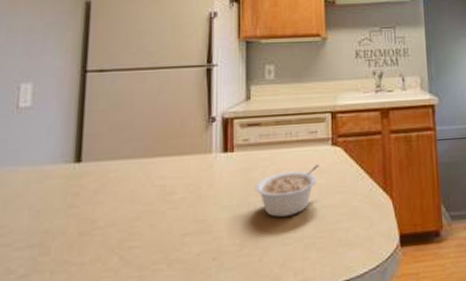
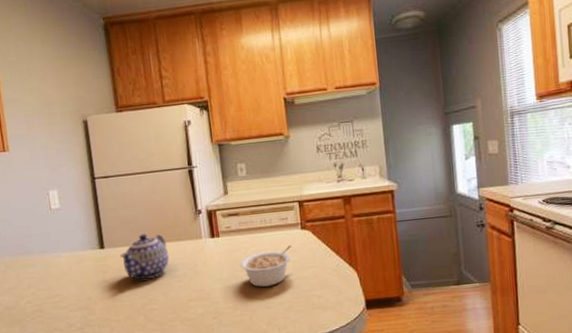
teapot: none [100,144,167,207] -> present [119,234,169,281]

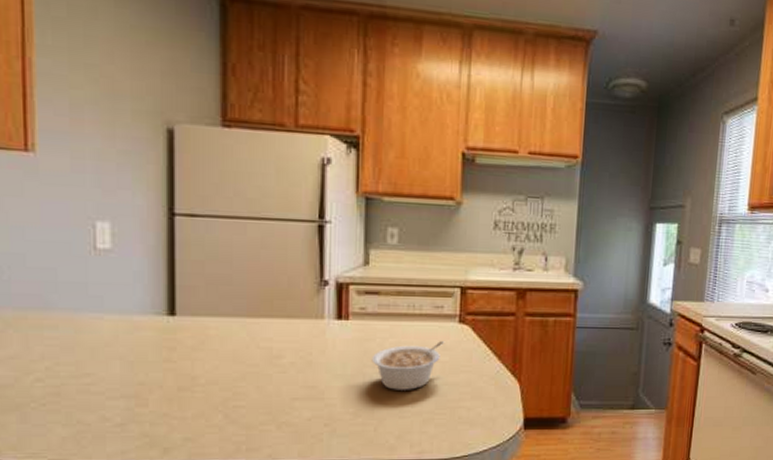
teapot: present [119,234,169,281] -> none [198,302,273,366]

